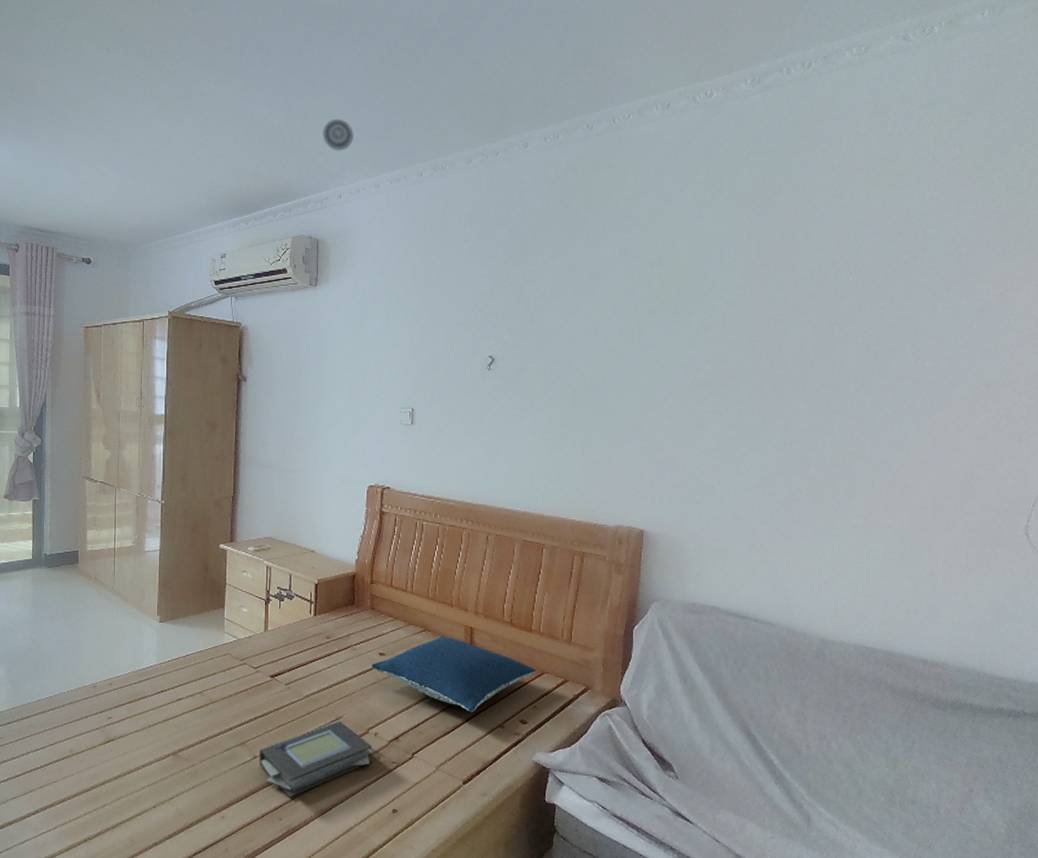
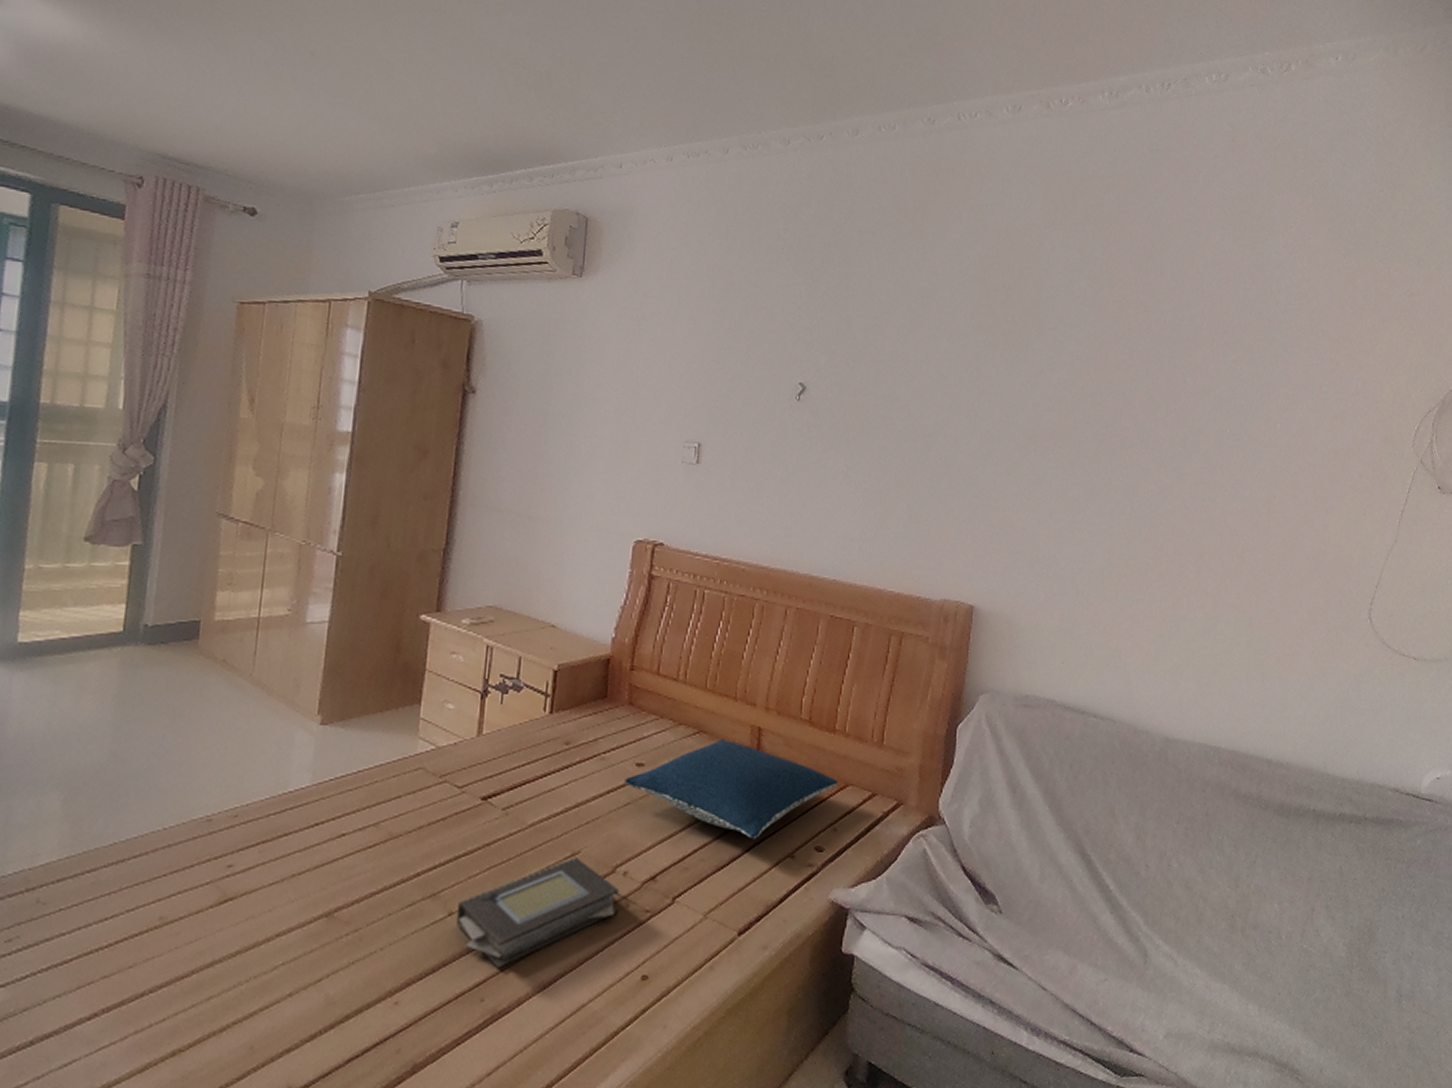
smoke detector: present [323,118,355,151] -> none [602,67,645,109]

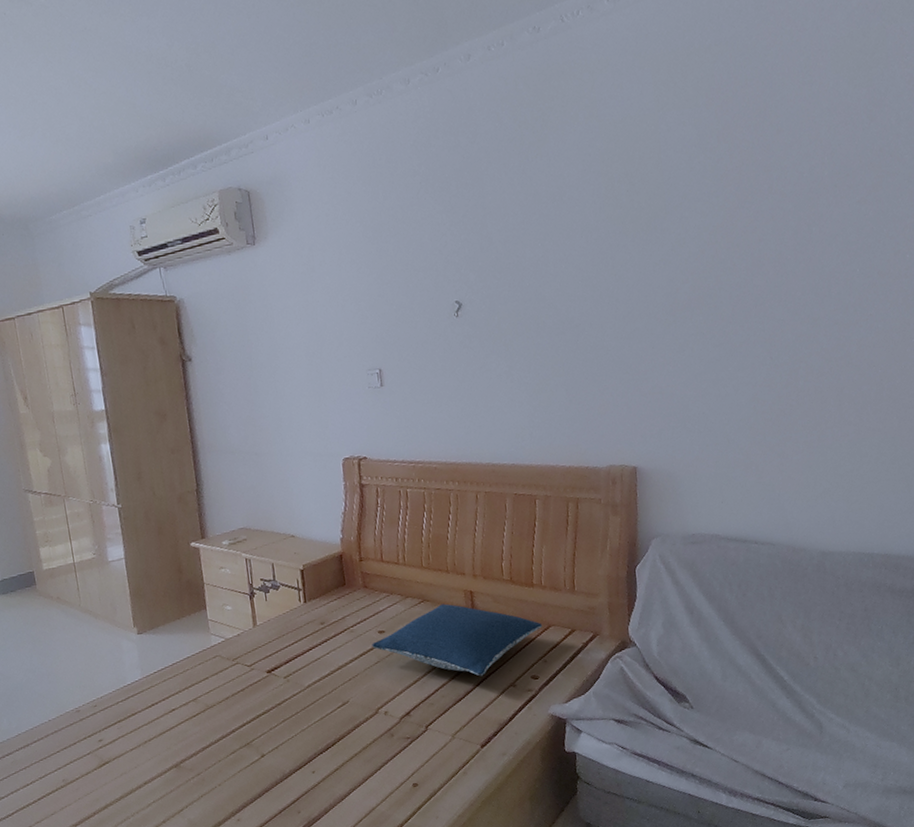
book: present [455,857,619,968] -> none [266,705,387,789]

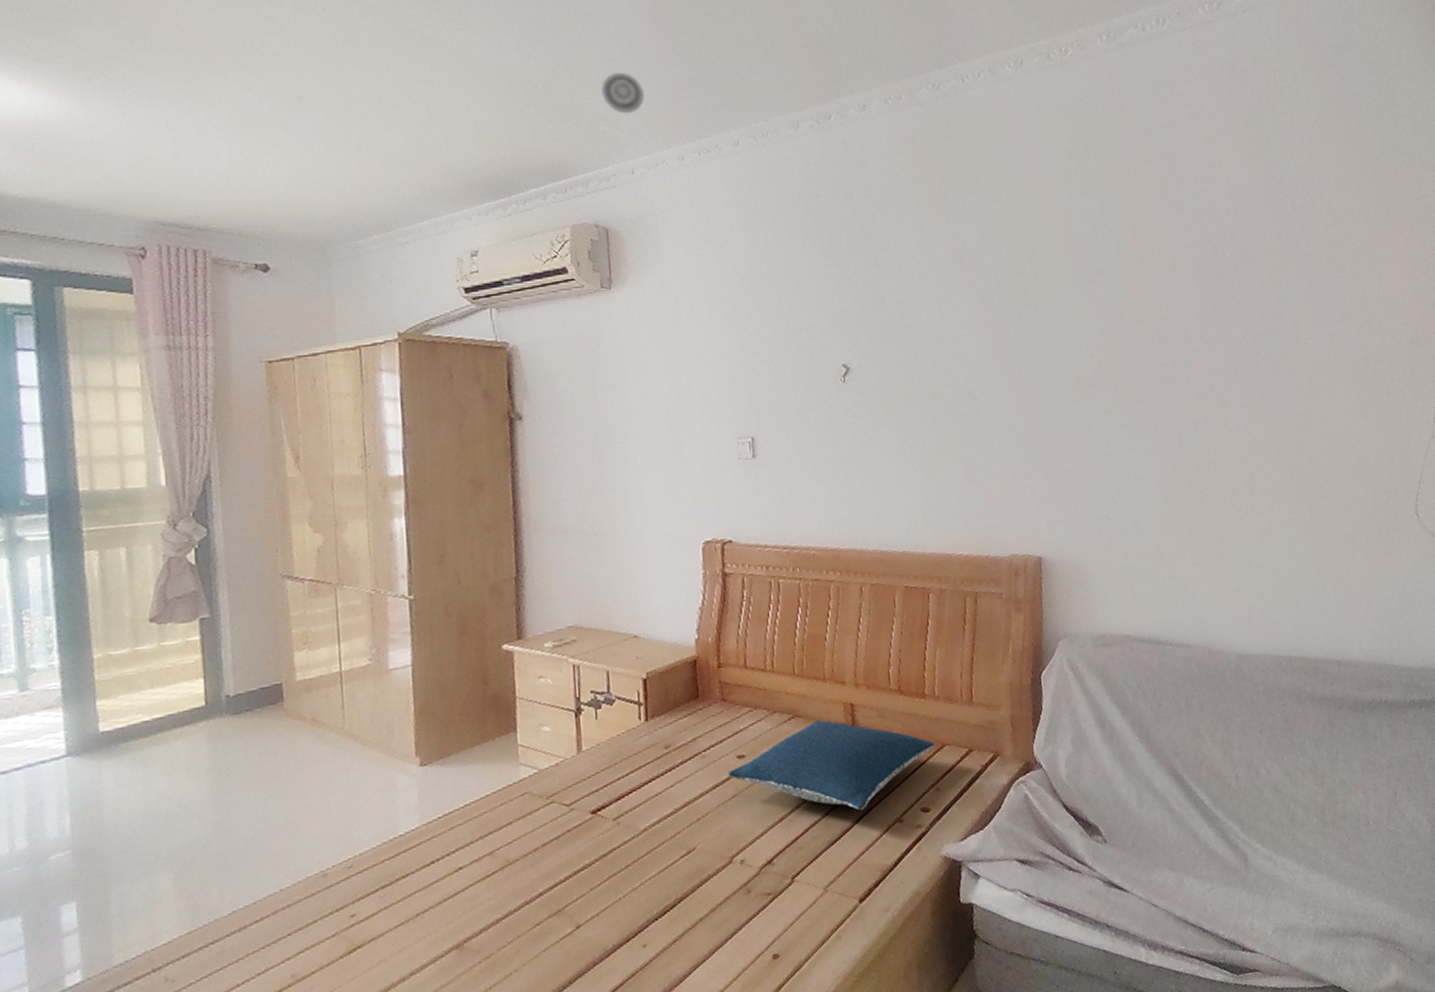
smoke detector: none [235,45,273,84] -> present [601,72,645,114]

